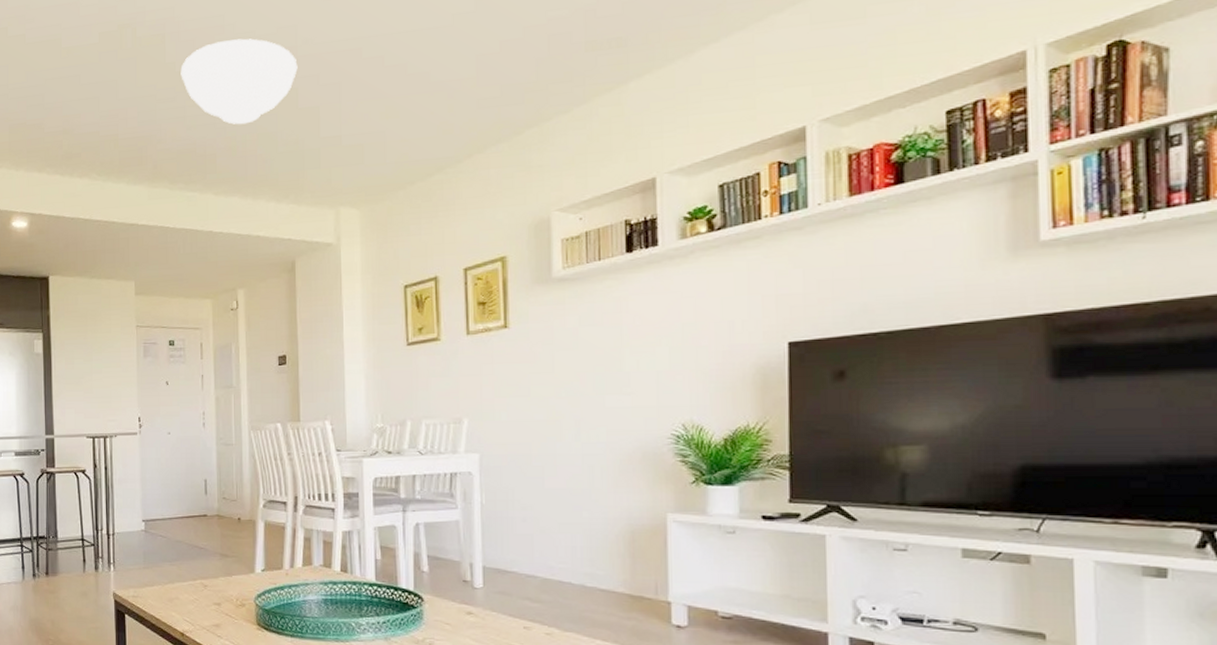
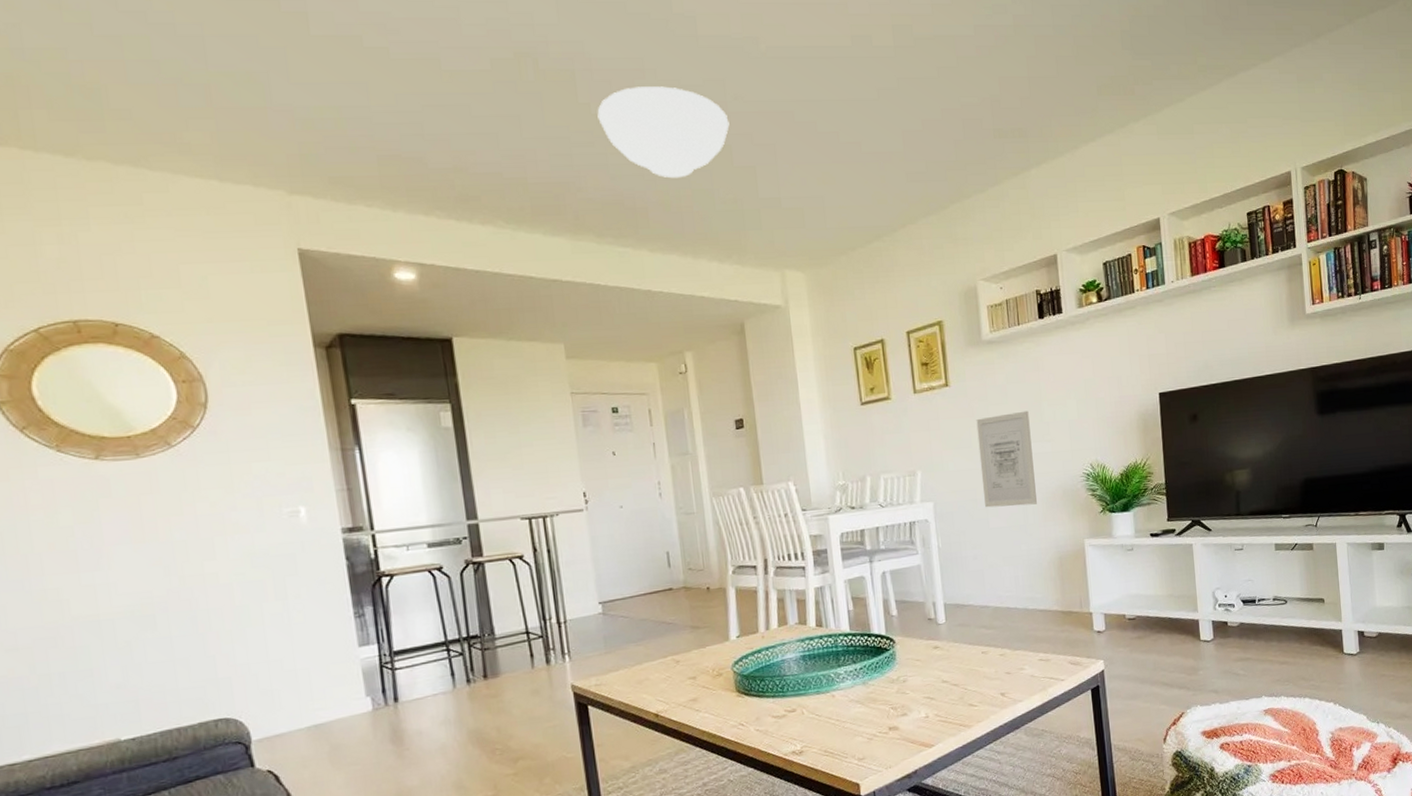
wall art: none [538,358,607,467] -> present [976,410,1037,508]

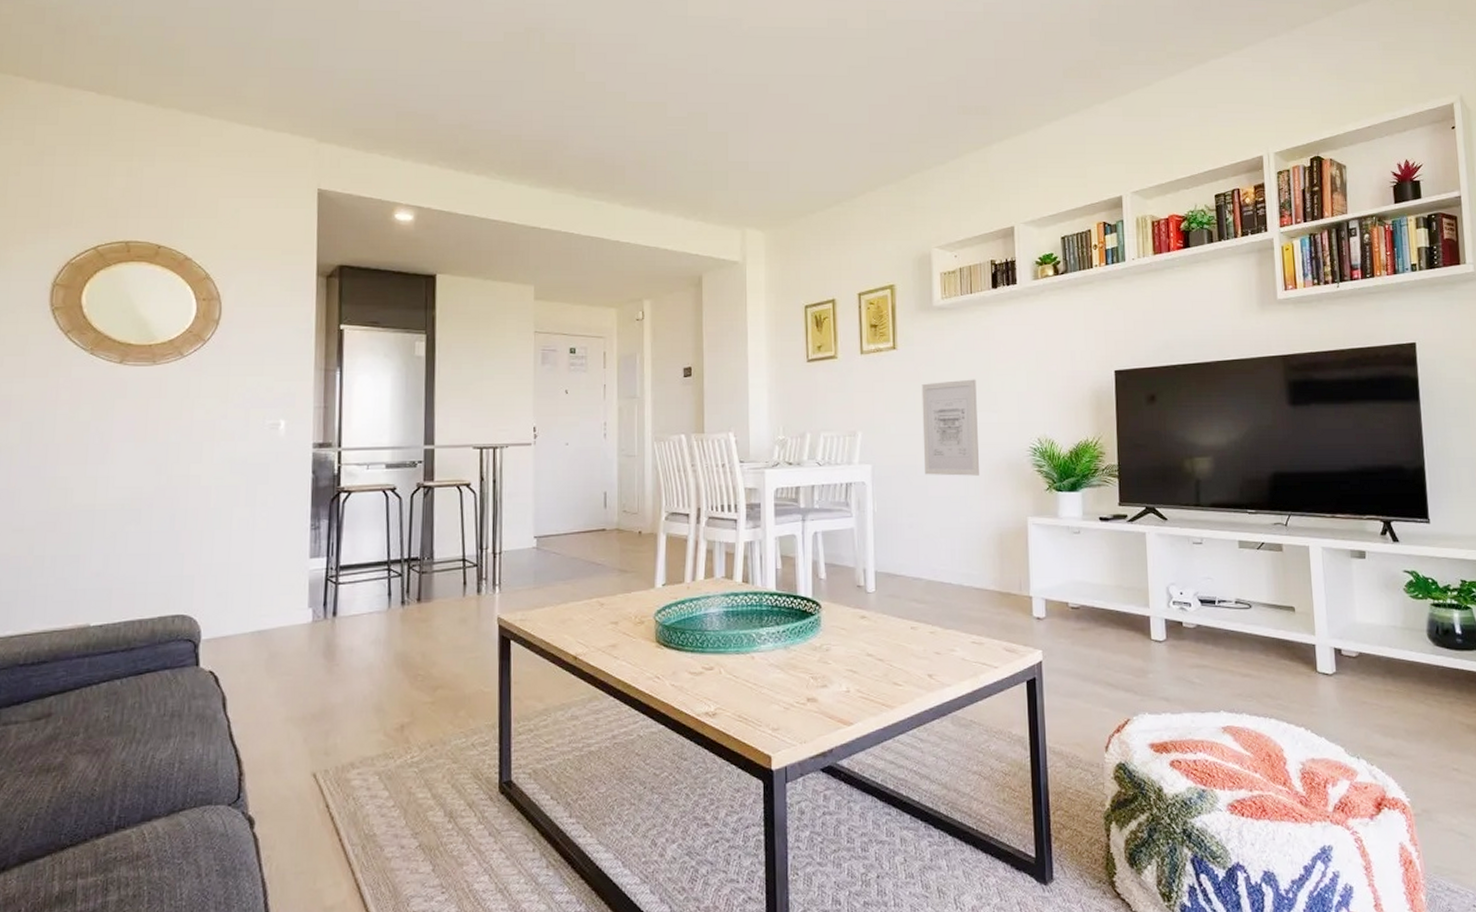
ceiling light: present [597,86,730,179] -> none [590,59,708,141]

